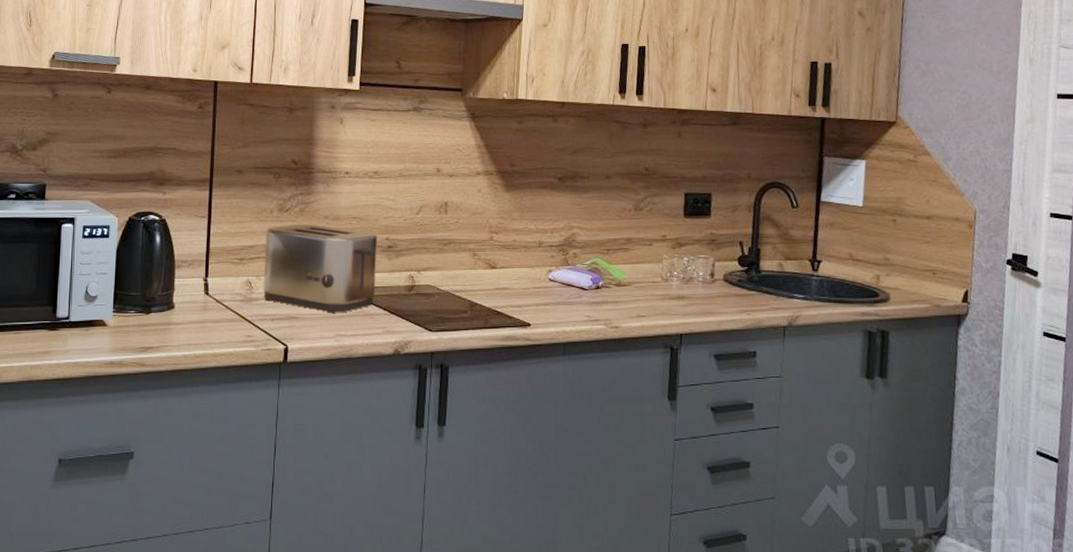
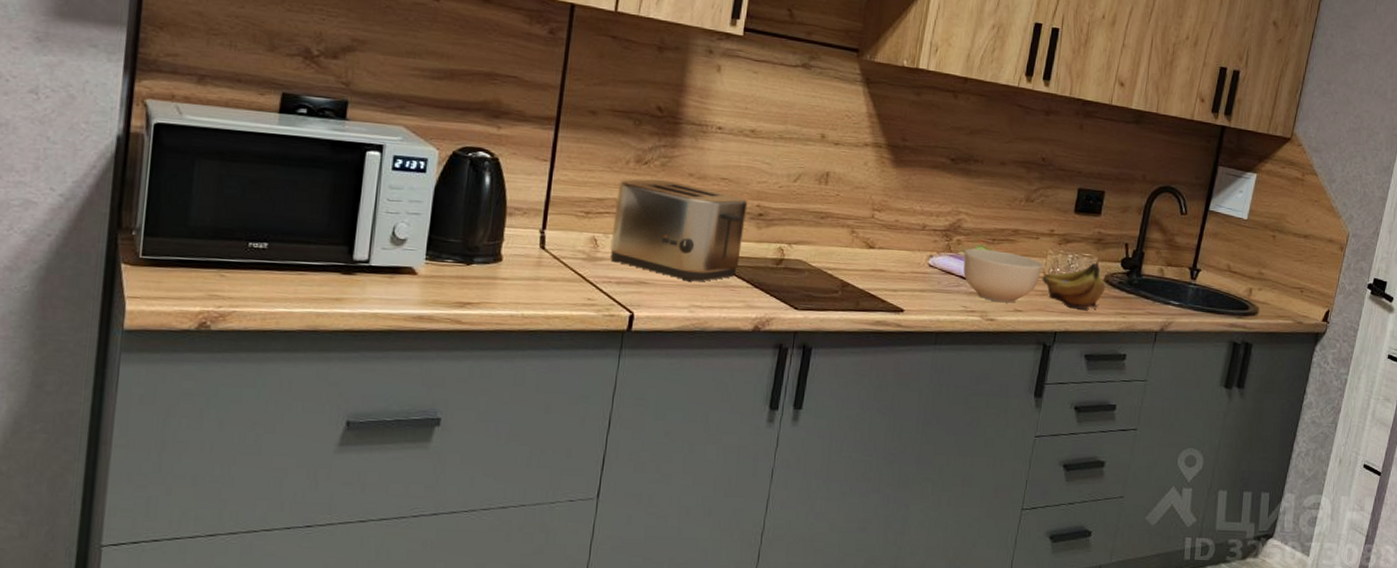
bowl: none [581,260,660,310] -> present [963,248,1043,303]
fruit: none [659,264,725,310] -> present [1041,263,1105,310]

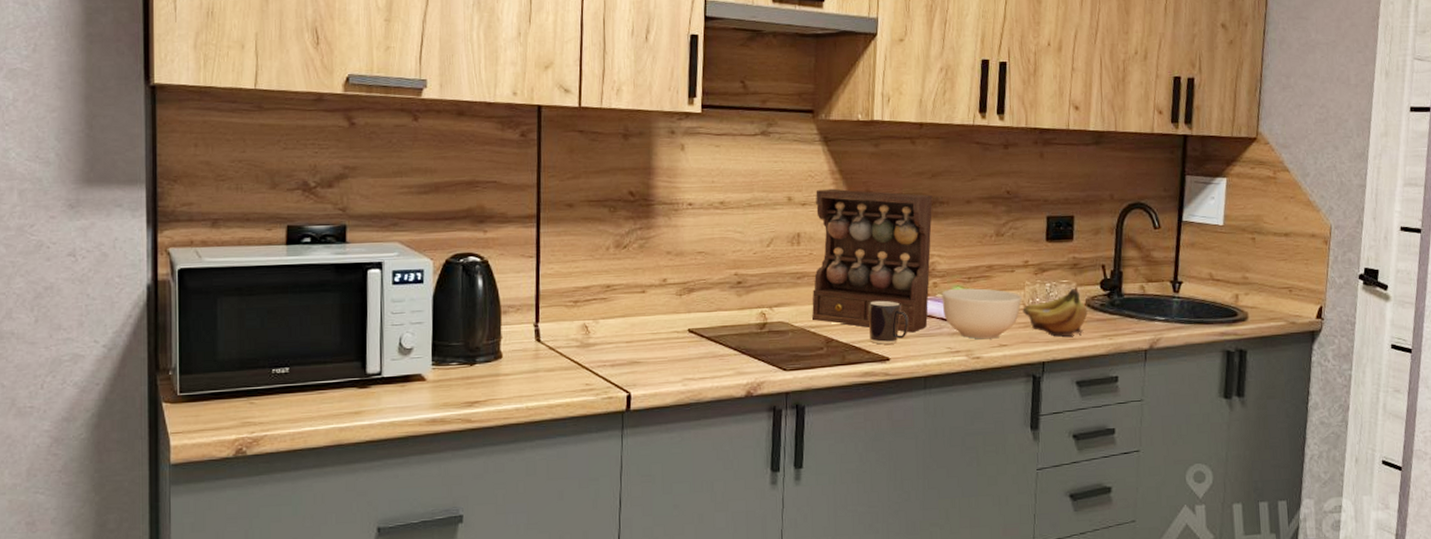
toaster: present [610,179,748,282] -> none [601,261,726,356]
spice rack: none [831,131,968,287] -> present [812,189,933,333]
mug: none [886,250,928,296] -> present [868,300,909,345]

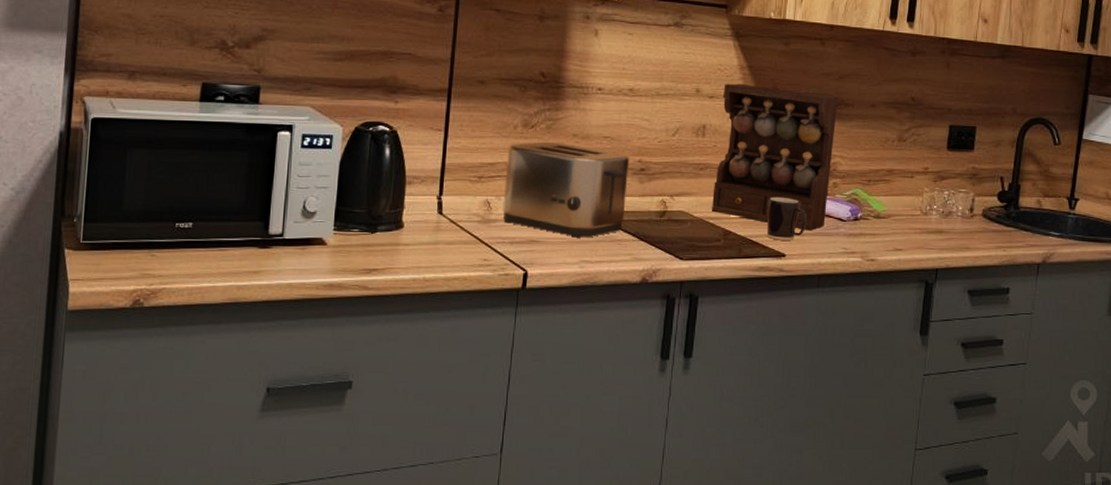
toaster: none [601,261,726,356] -> present [503,142,630,238]
bowl: present [941,288,1022,340] -> none [840,191,920,242]
fruit: present [1021,289,1088,337] -> none [918,198,984,245]

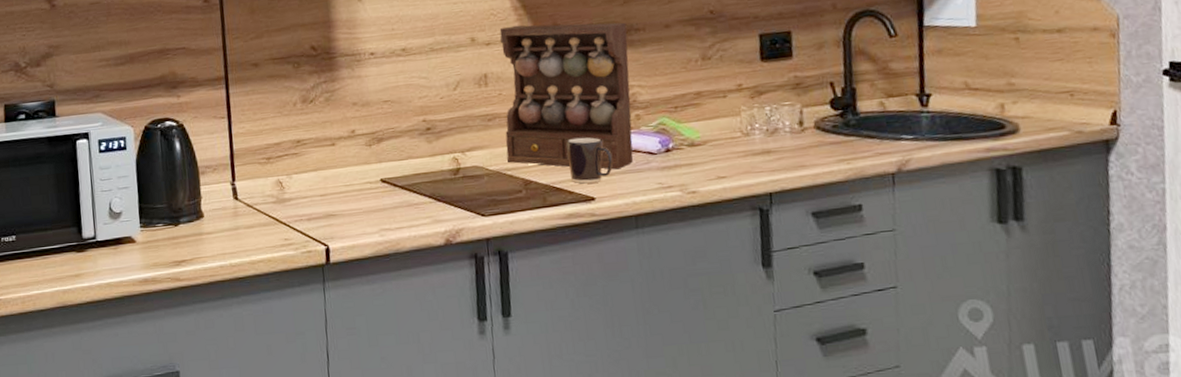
toaster: present [503,142,630,238] -> none [291,113,418,207]

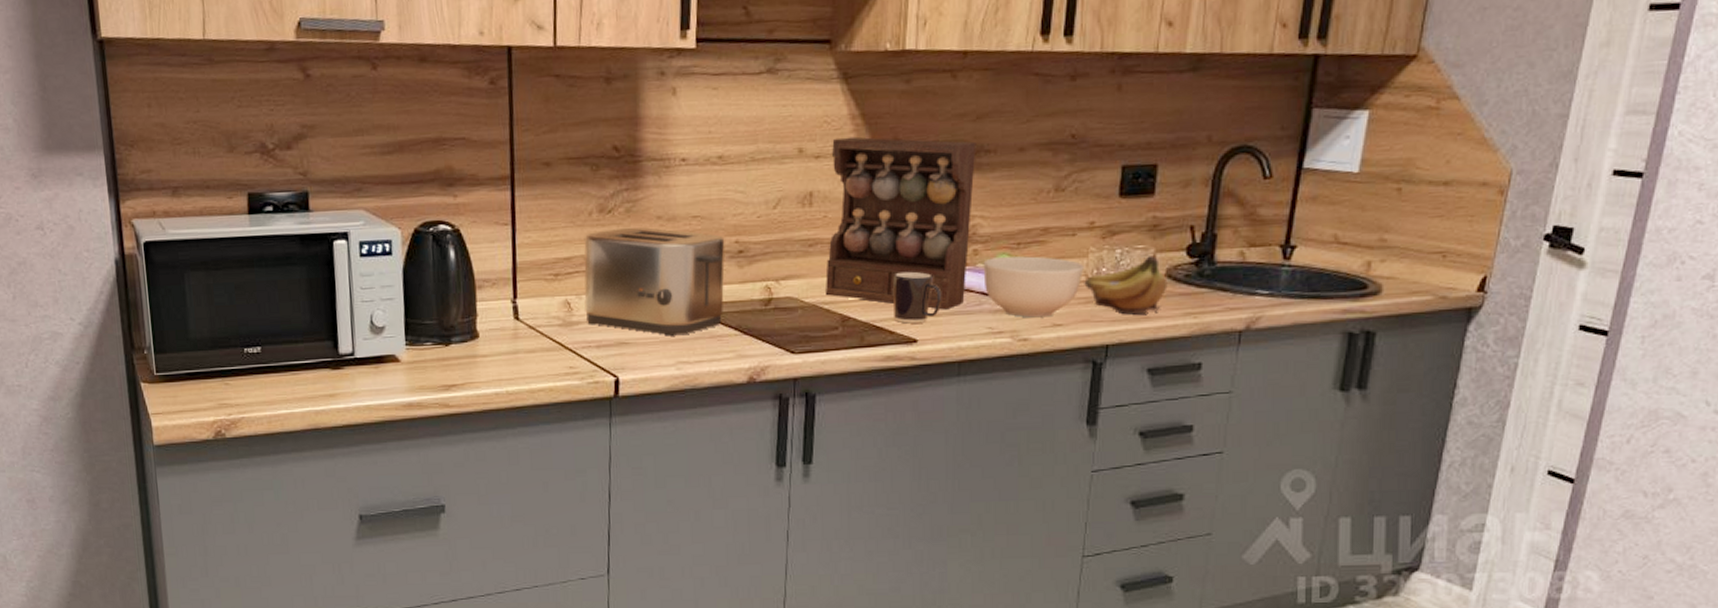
toaster: none [291,113,418,207] -> present [584,227,725,336]
bowl: none [646,117,739,172] -> present [983,256,1084,318]
fruit: none [739,110,818,164] -> present [1082,256,1168,315]

